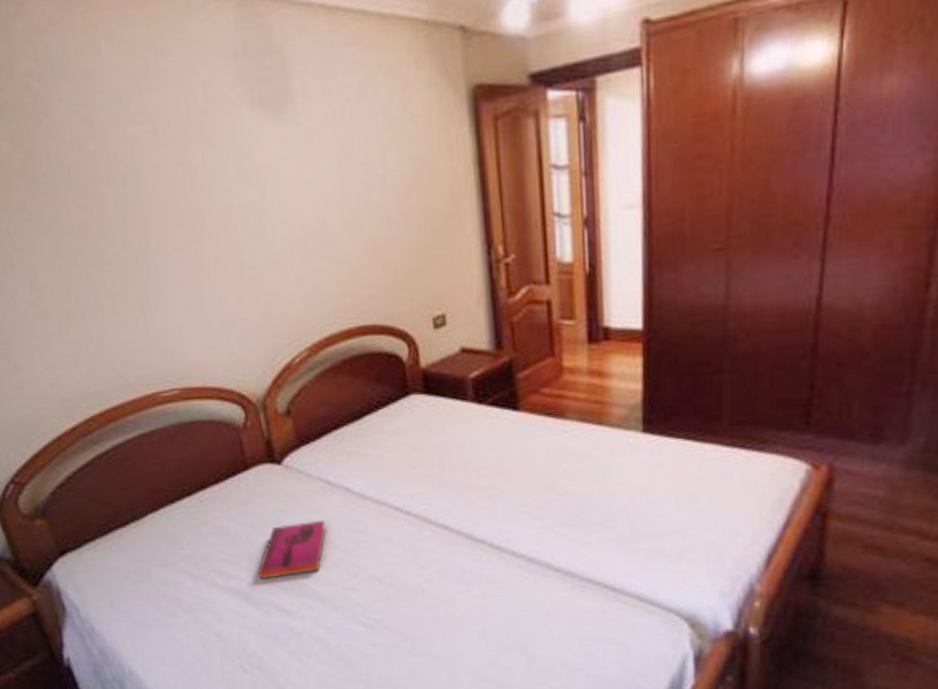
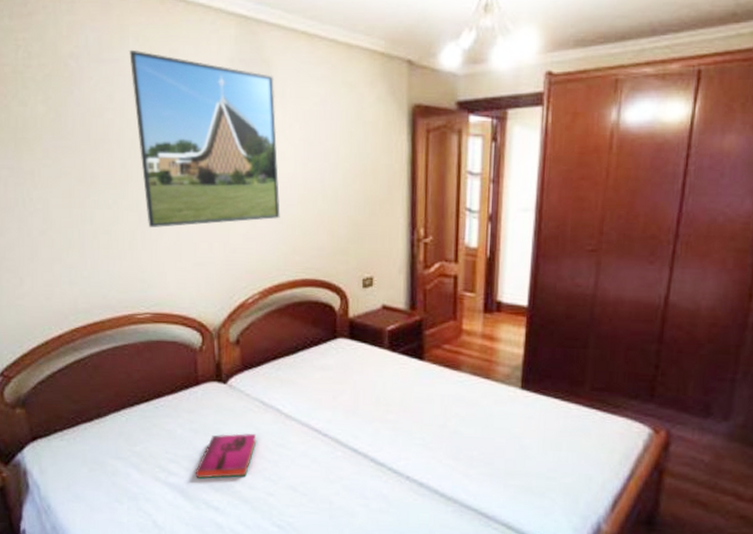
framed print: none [103,55,321,283] -> present [129,49,280,227]

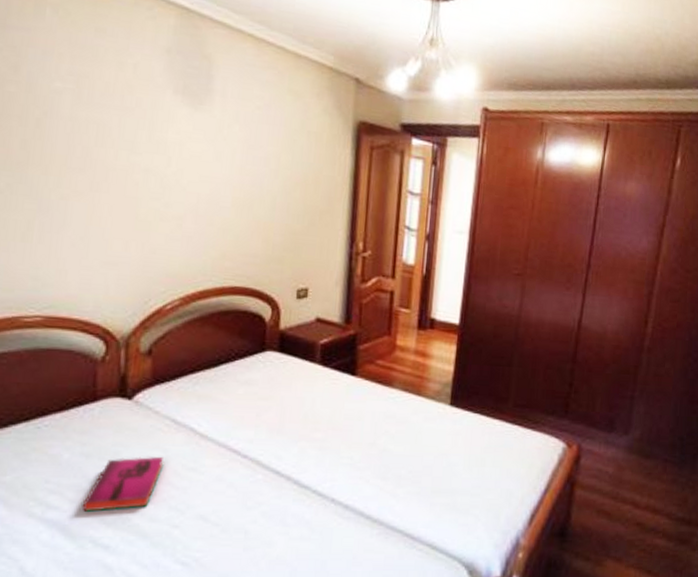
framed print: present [129,49,280,227] -> none [44,20,215,221]

